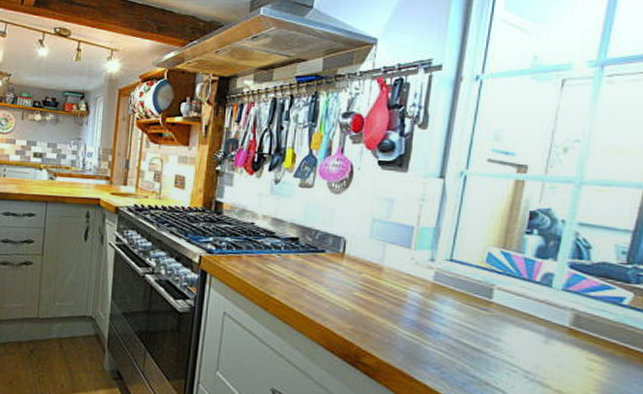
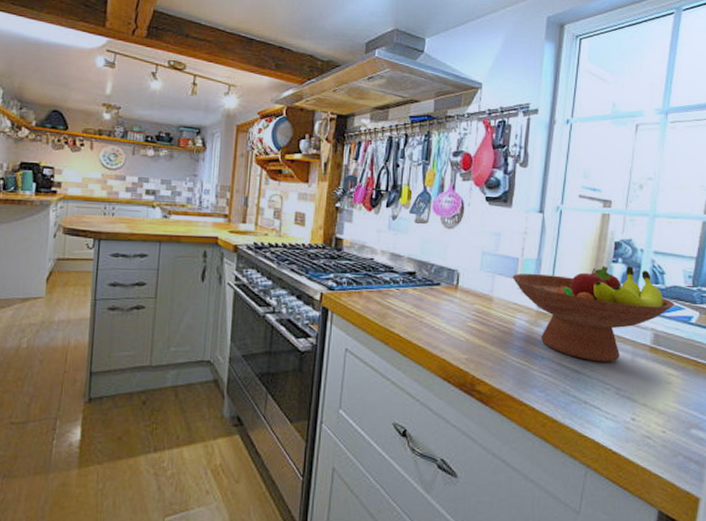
fruit bowl: none [405,237,602,343] -> present [512,265,674,362]

